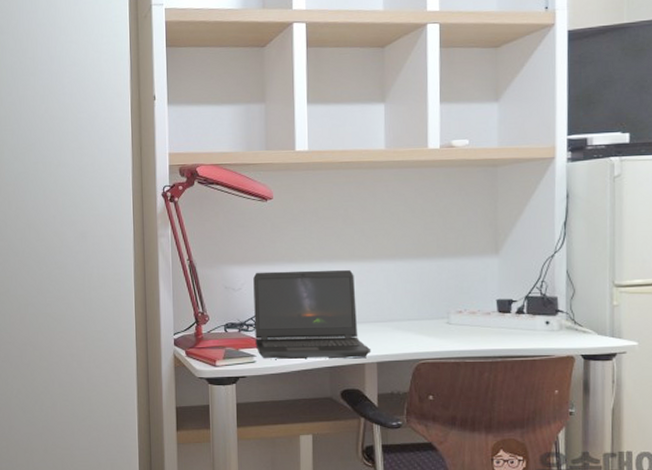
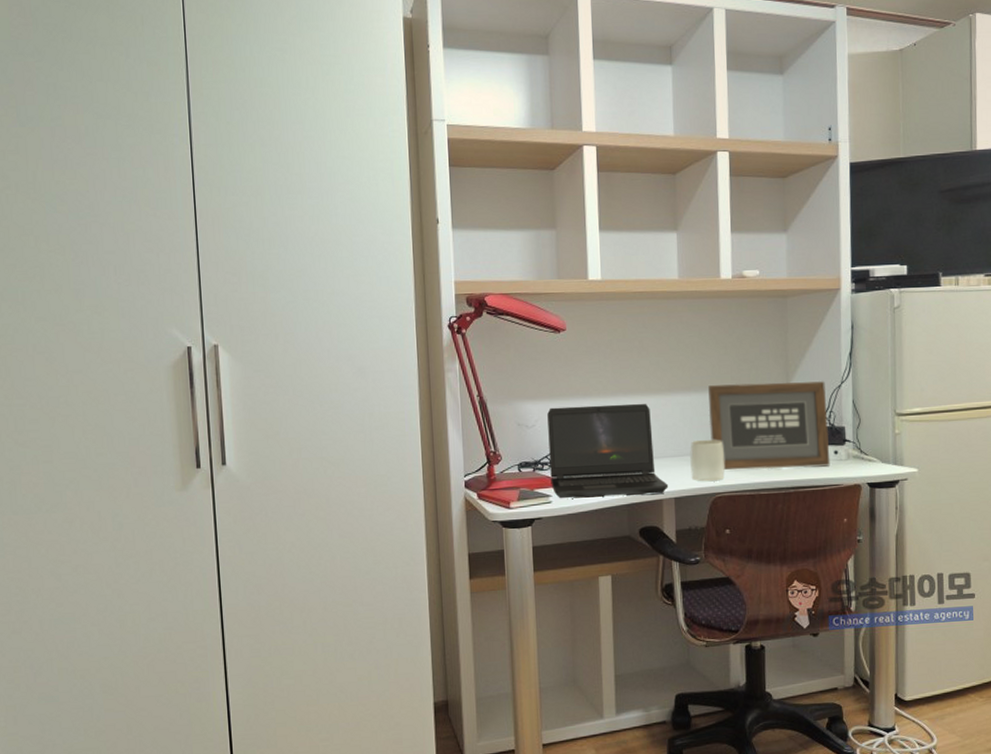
mug: none [393,307,430,348] -> present [690,440,725,482]
picture frame: none [413,251,541,338] -> present [708,381,830,471]

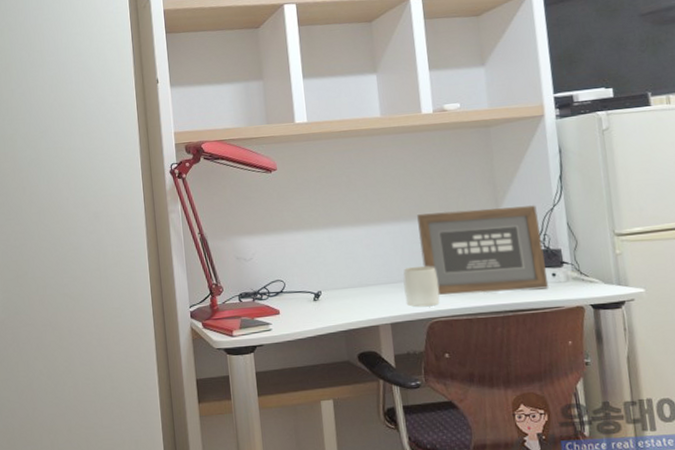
laptop computer: present [547,403,669,499] -> none [263,234,384,327]

